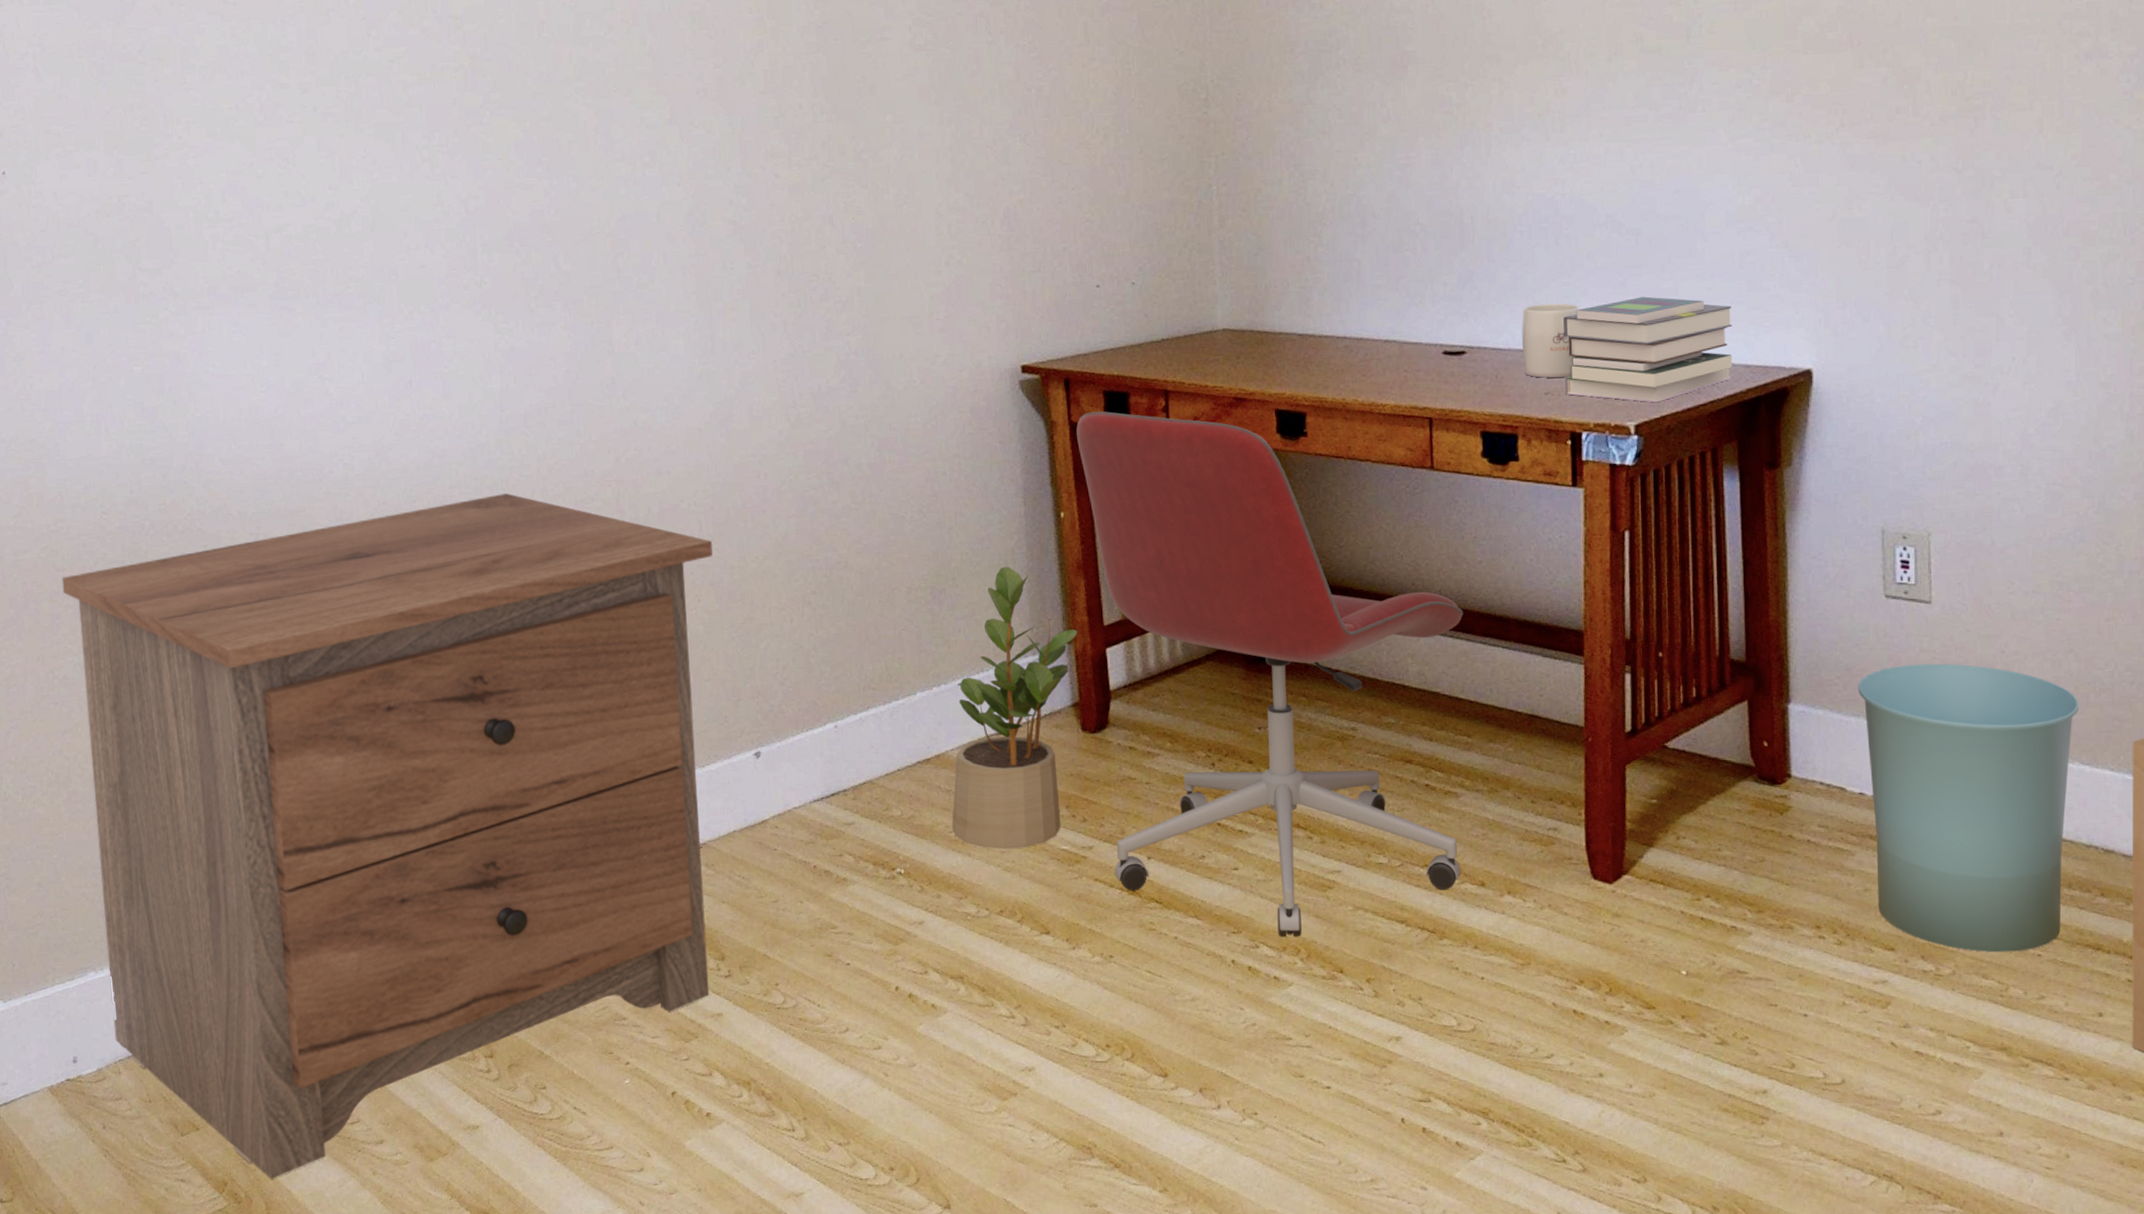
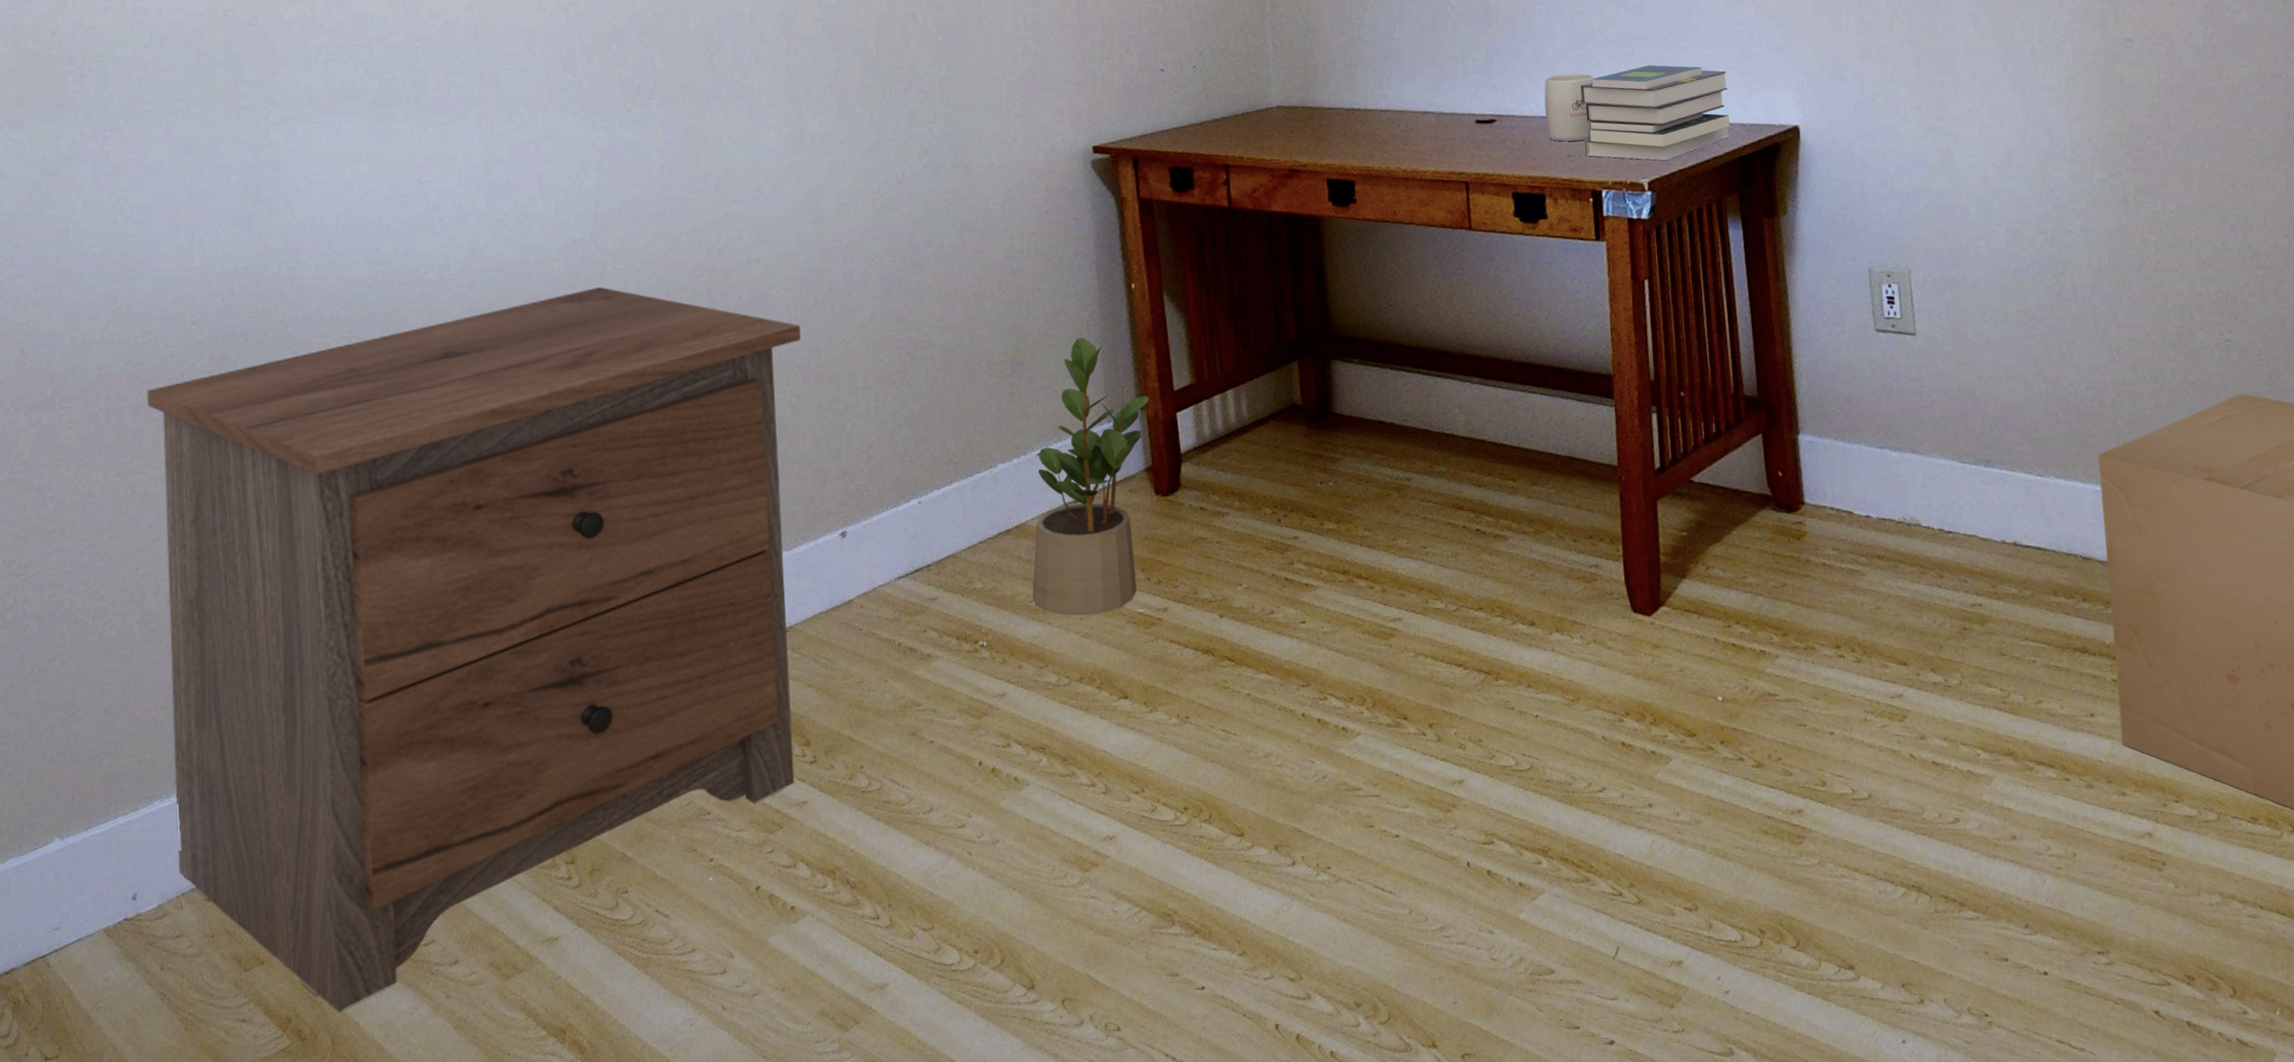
office chair: present [1076,411,1464,937] -> none [1145,187,1513,687]
waste bin: present [1858,663,2079,953] -> none [1857,390,2051,661]

